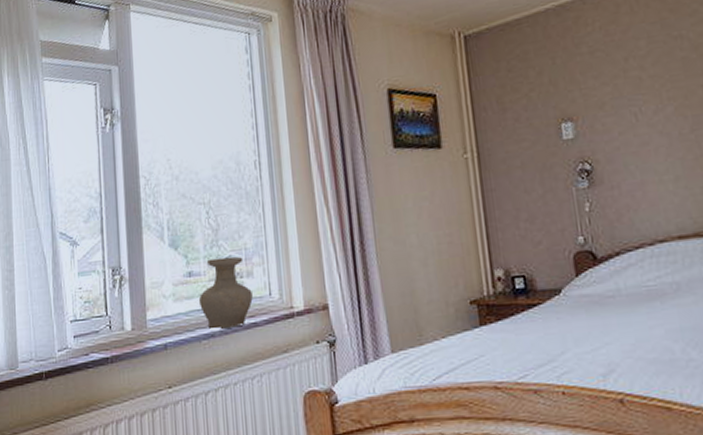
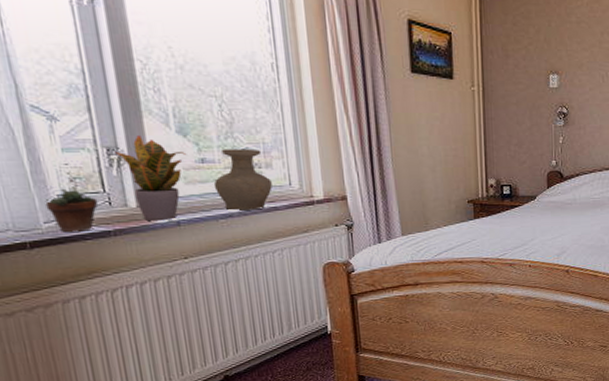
succulent plant: none [61,300,101,360] -> present [45,176,99,232]
potted plant: none [118,253,177,346] -> present [115,135,187,222]

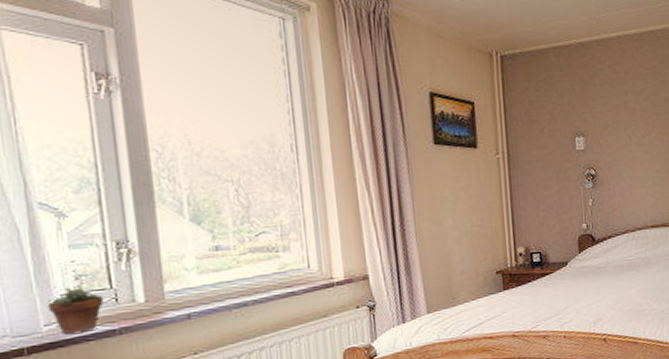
potted plant: present [115,135,187,222] -> none [124,226,201,317]
vase: present [213,148,272,211] -> none [227,232,290,299]

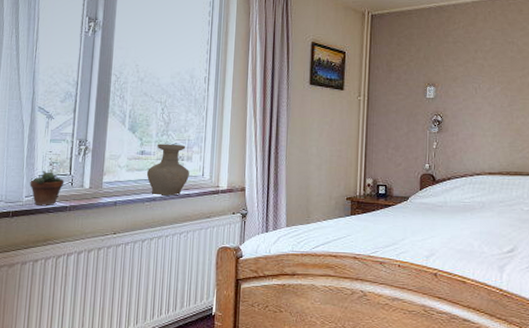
vase: none [227,232,290,299] -> present [146,143,189,196]

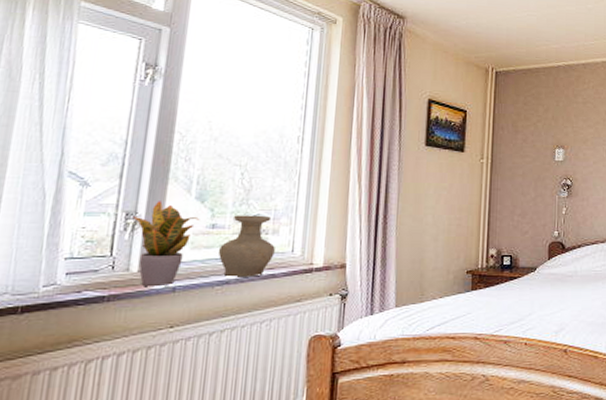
succulent plant: present [29,161,65,206] -> none [50,239,102,296]
potted plant: none [84,131,133,201] -> present [133,201,200,287]

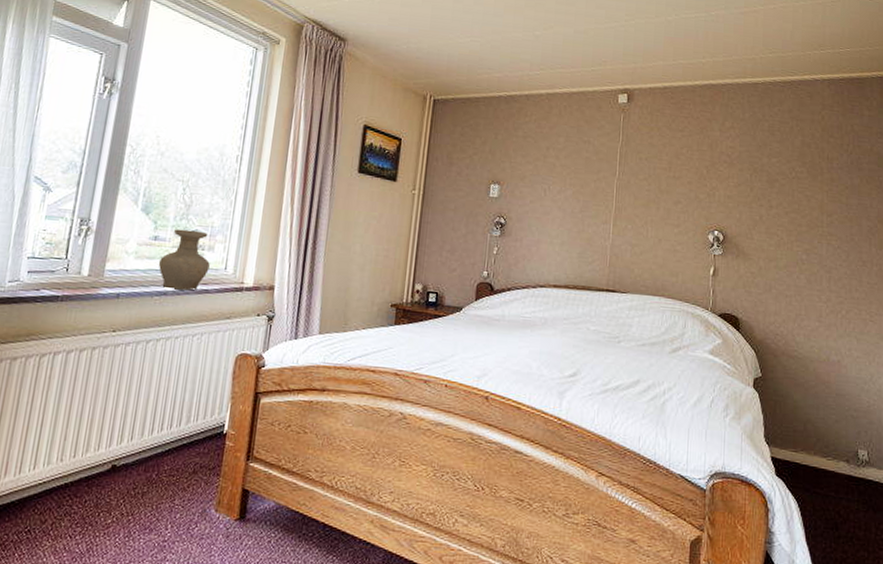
potted plant: present [133,201,200,287] -> none [86,210,145,292]

